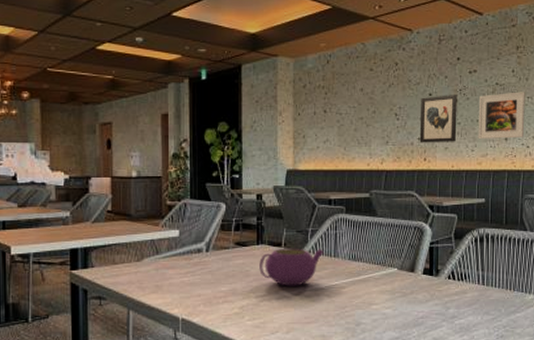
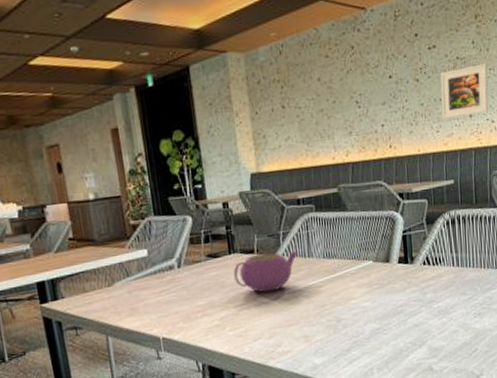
wall art: present [419,95,457,143] -> none [381,74,421,130]

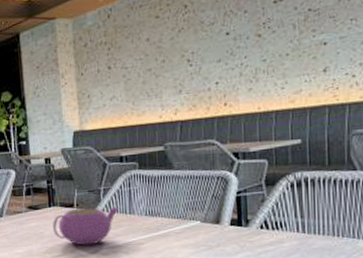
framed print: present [440,63,489,120] -> none [287,13,349,75]

